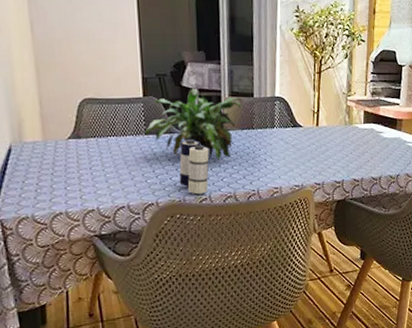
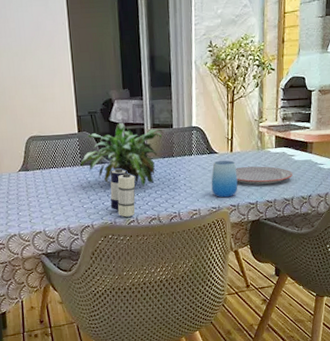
cup: none [294,135,323,175] -> present [211,160,238,198]
plate: none [321,142,381,163] -> present [236,166,293,185]

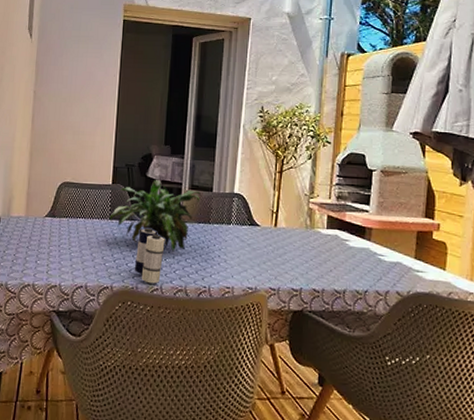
cup: present [211,160,238,198] -> none [249,235,280,279]
plate: present [236,166,293,185] -> none [279,245,346,270]

